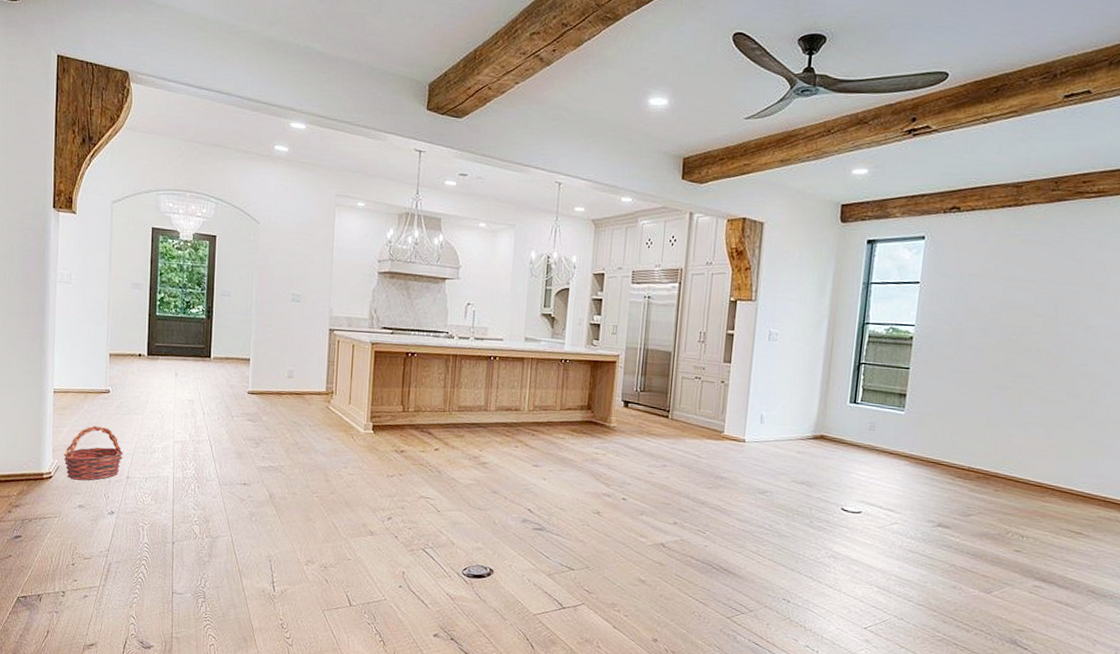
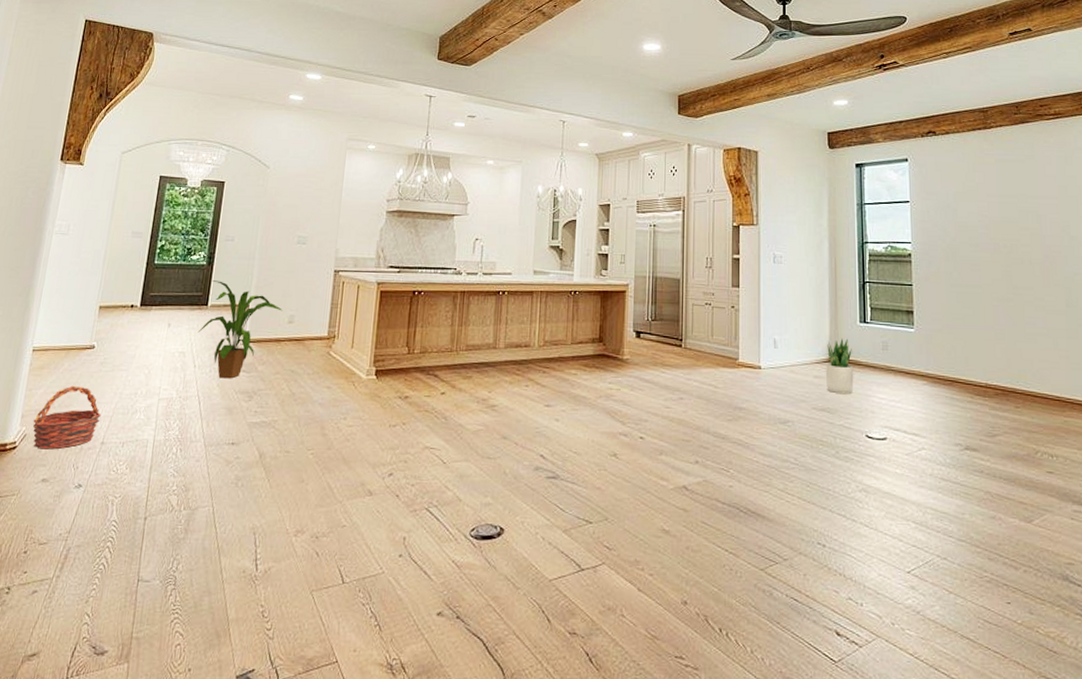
house plant: none [203,334,282,427] -> present [198,280,283,379]
planter: none [808,417,838,470] -> present [825,338,854,395]

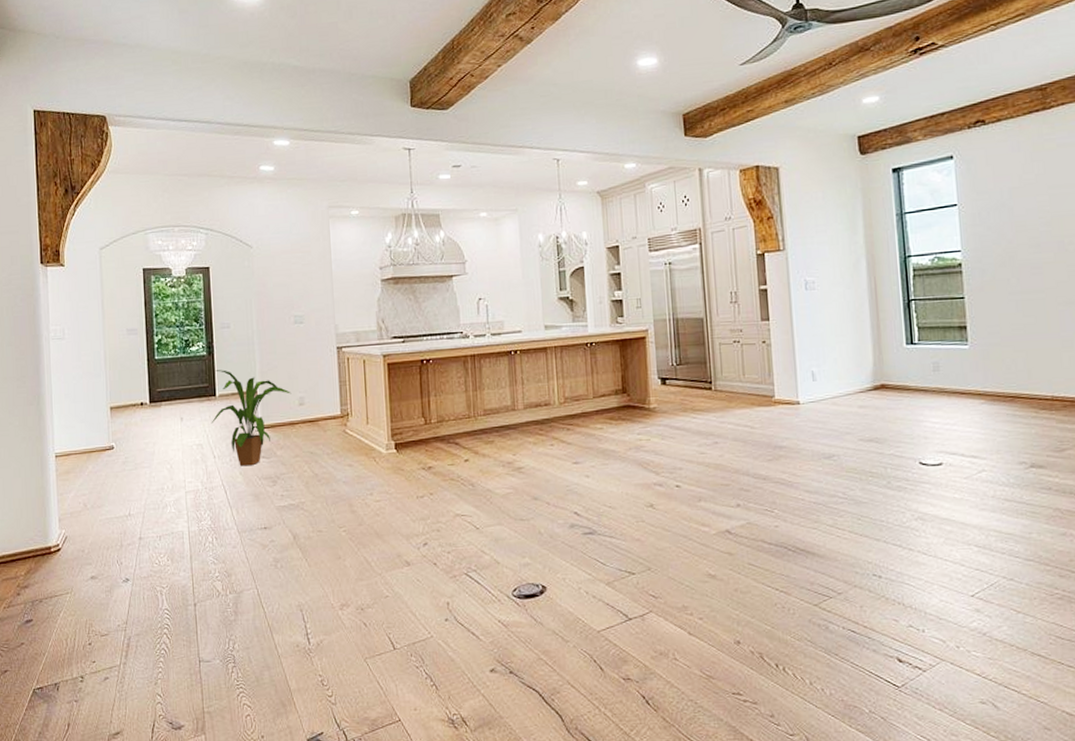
basket: present [32,385,101,450] -> none [70,486,134,549]
planter: present [825,338,854,395] -> none [870,363,903,423]

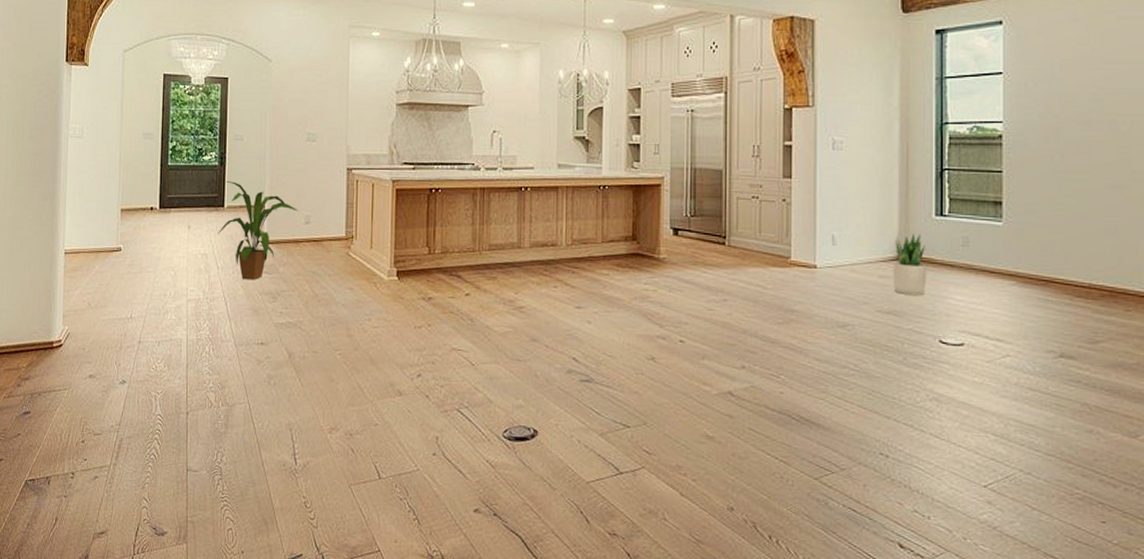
planter: none [870,363,903,423] -> present [892,233,927,296]

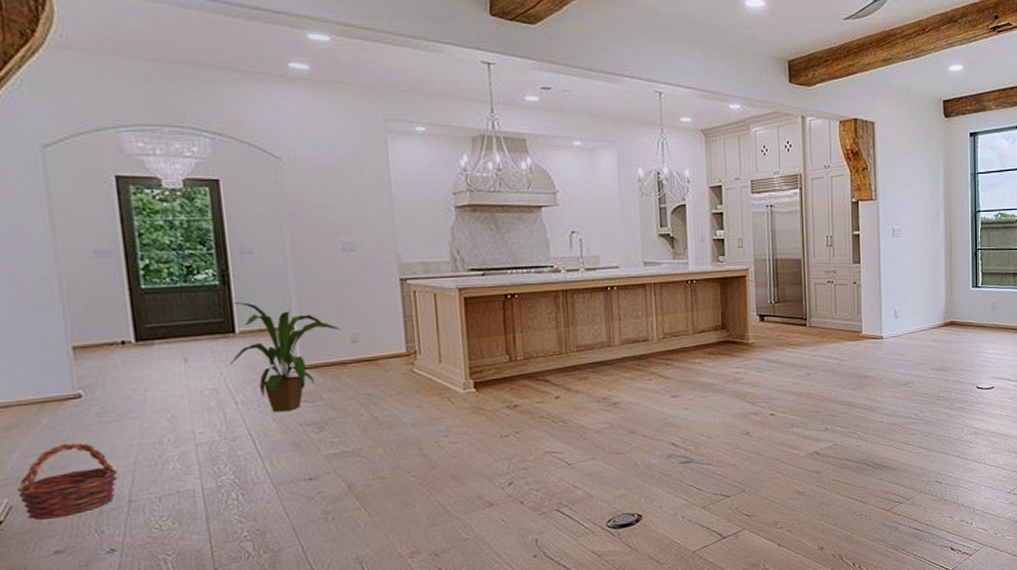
basket: none [74,287,135,348] -> present [16,443,119,520]
planter: present [892,233,927,296] -> none [941,303,967,354]

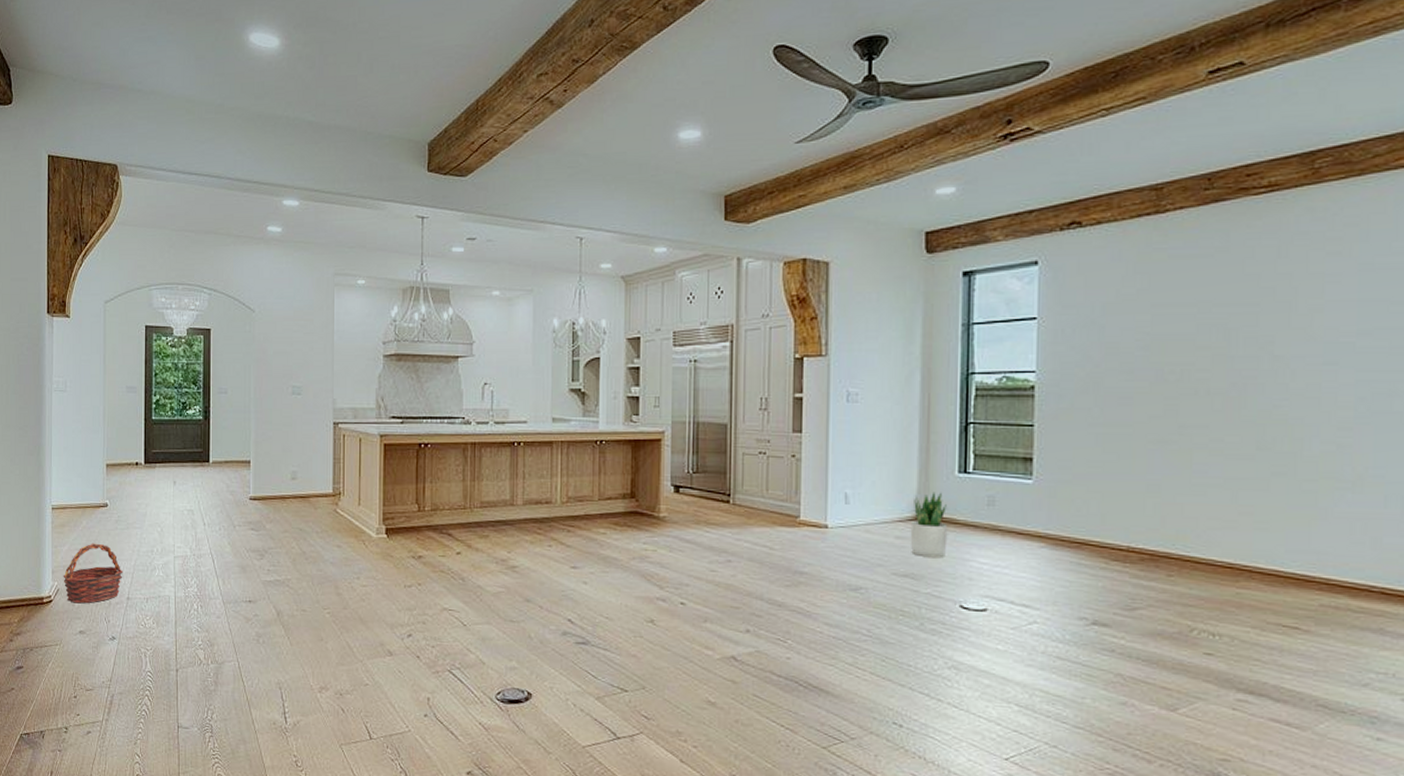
house plant: present [229,302,341,413] -> none [203,436,284,537]
planter: none [941,303,967,354] -> present [910,492,948,558]

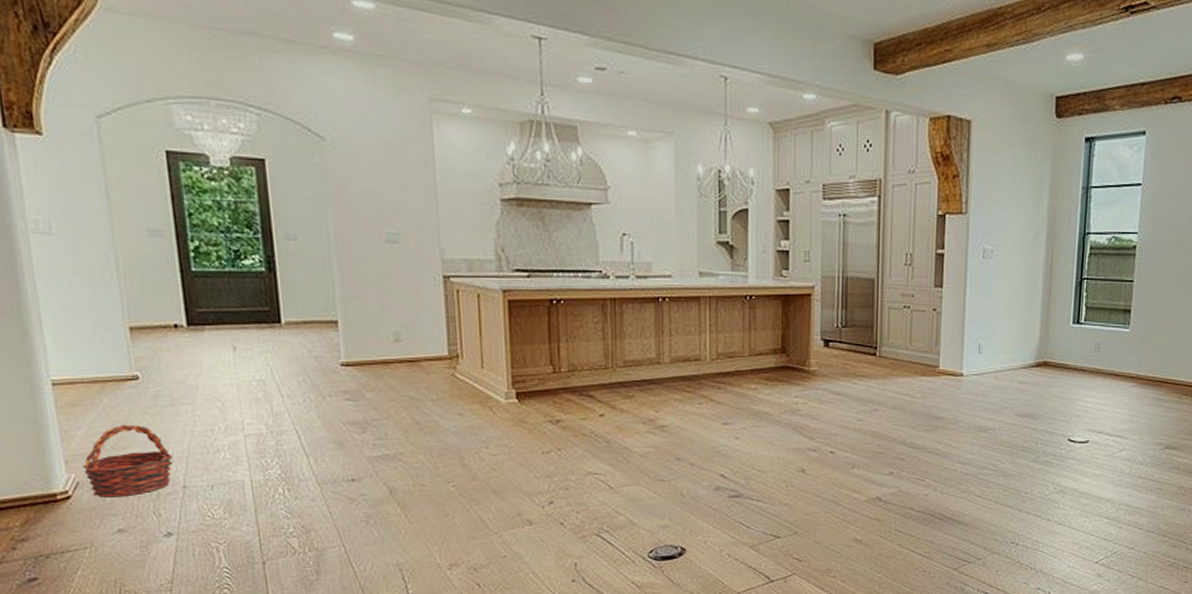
planter: present [910,492,948,558] -> none [1031,341,1062,400]

